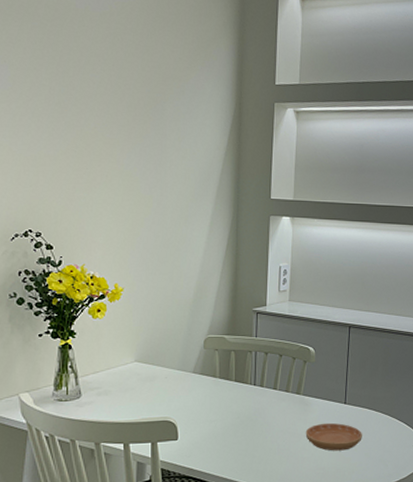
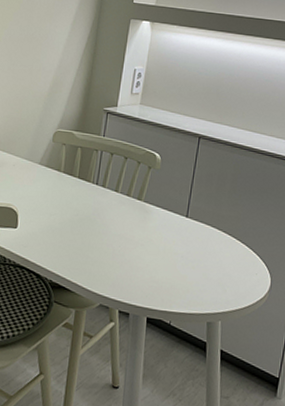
saucer: present [305,422,362,451] -> none [142,234,202,267]

